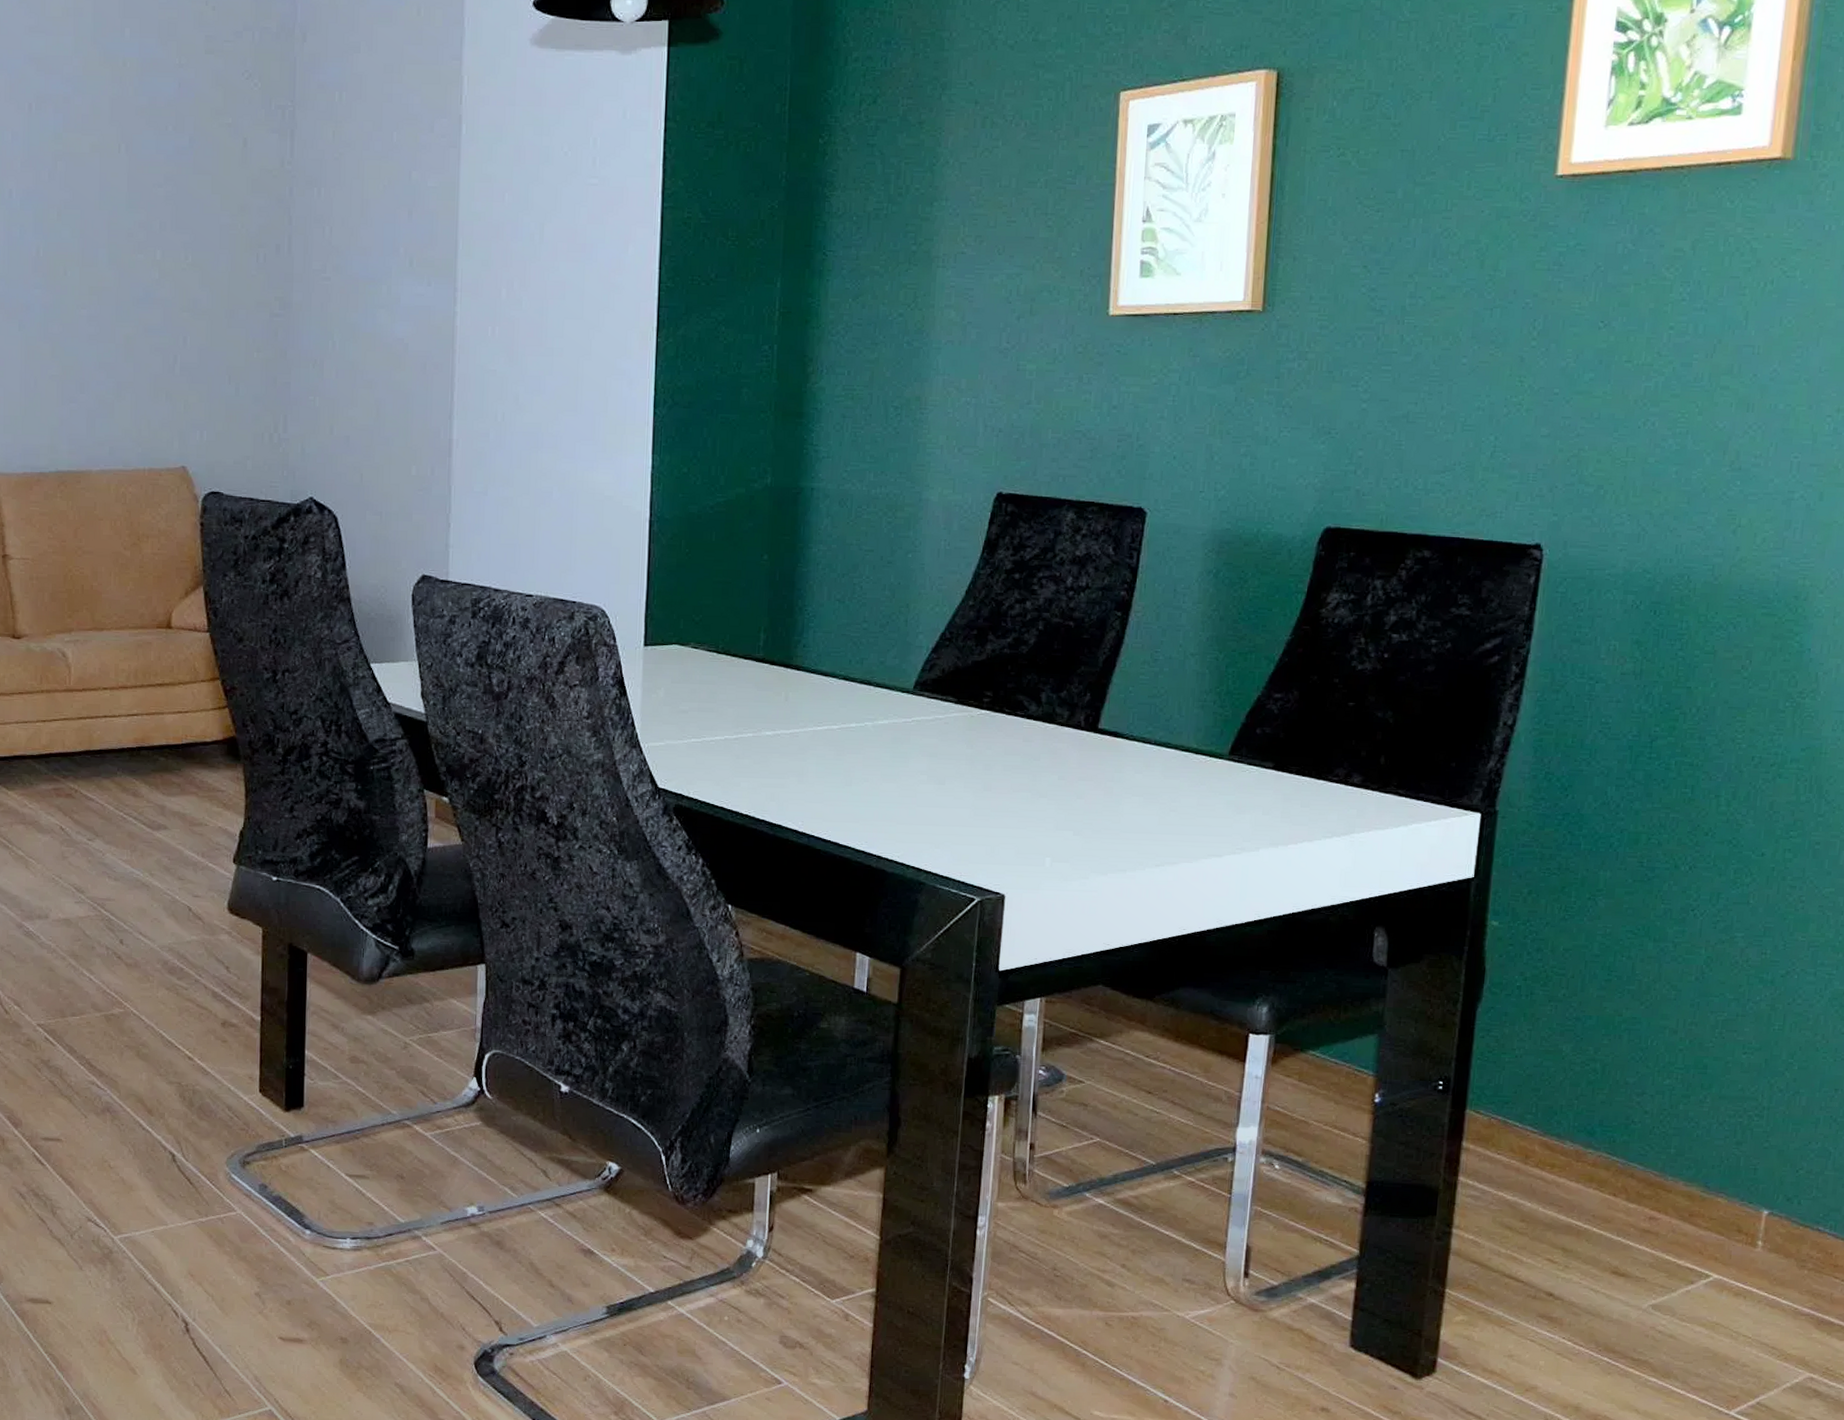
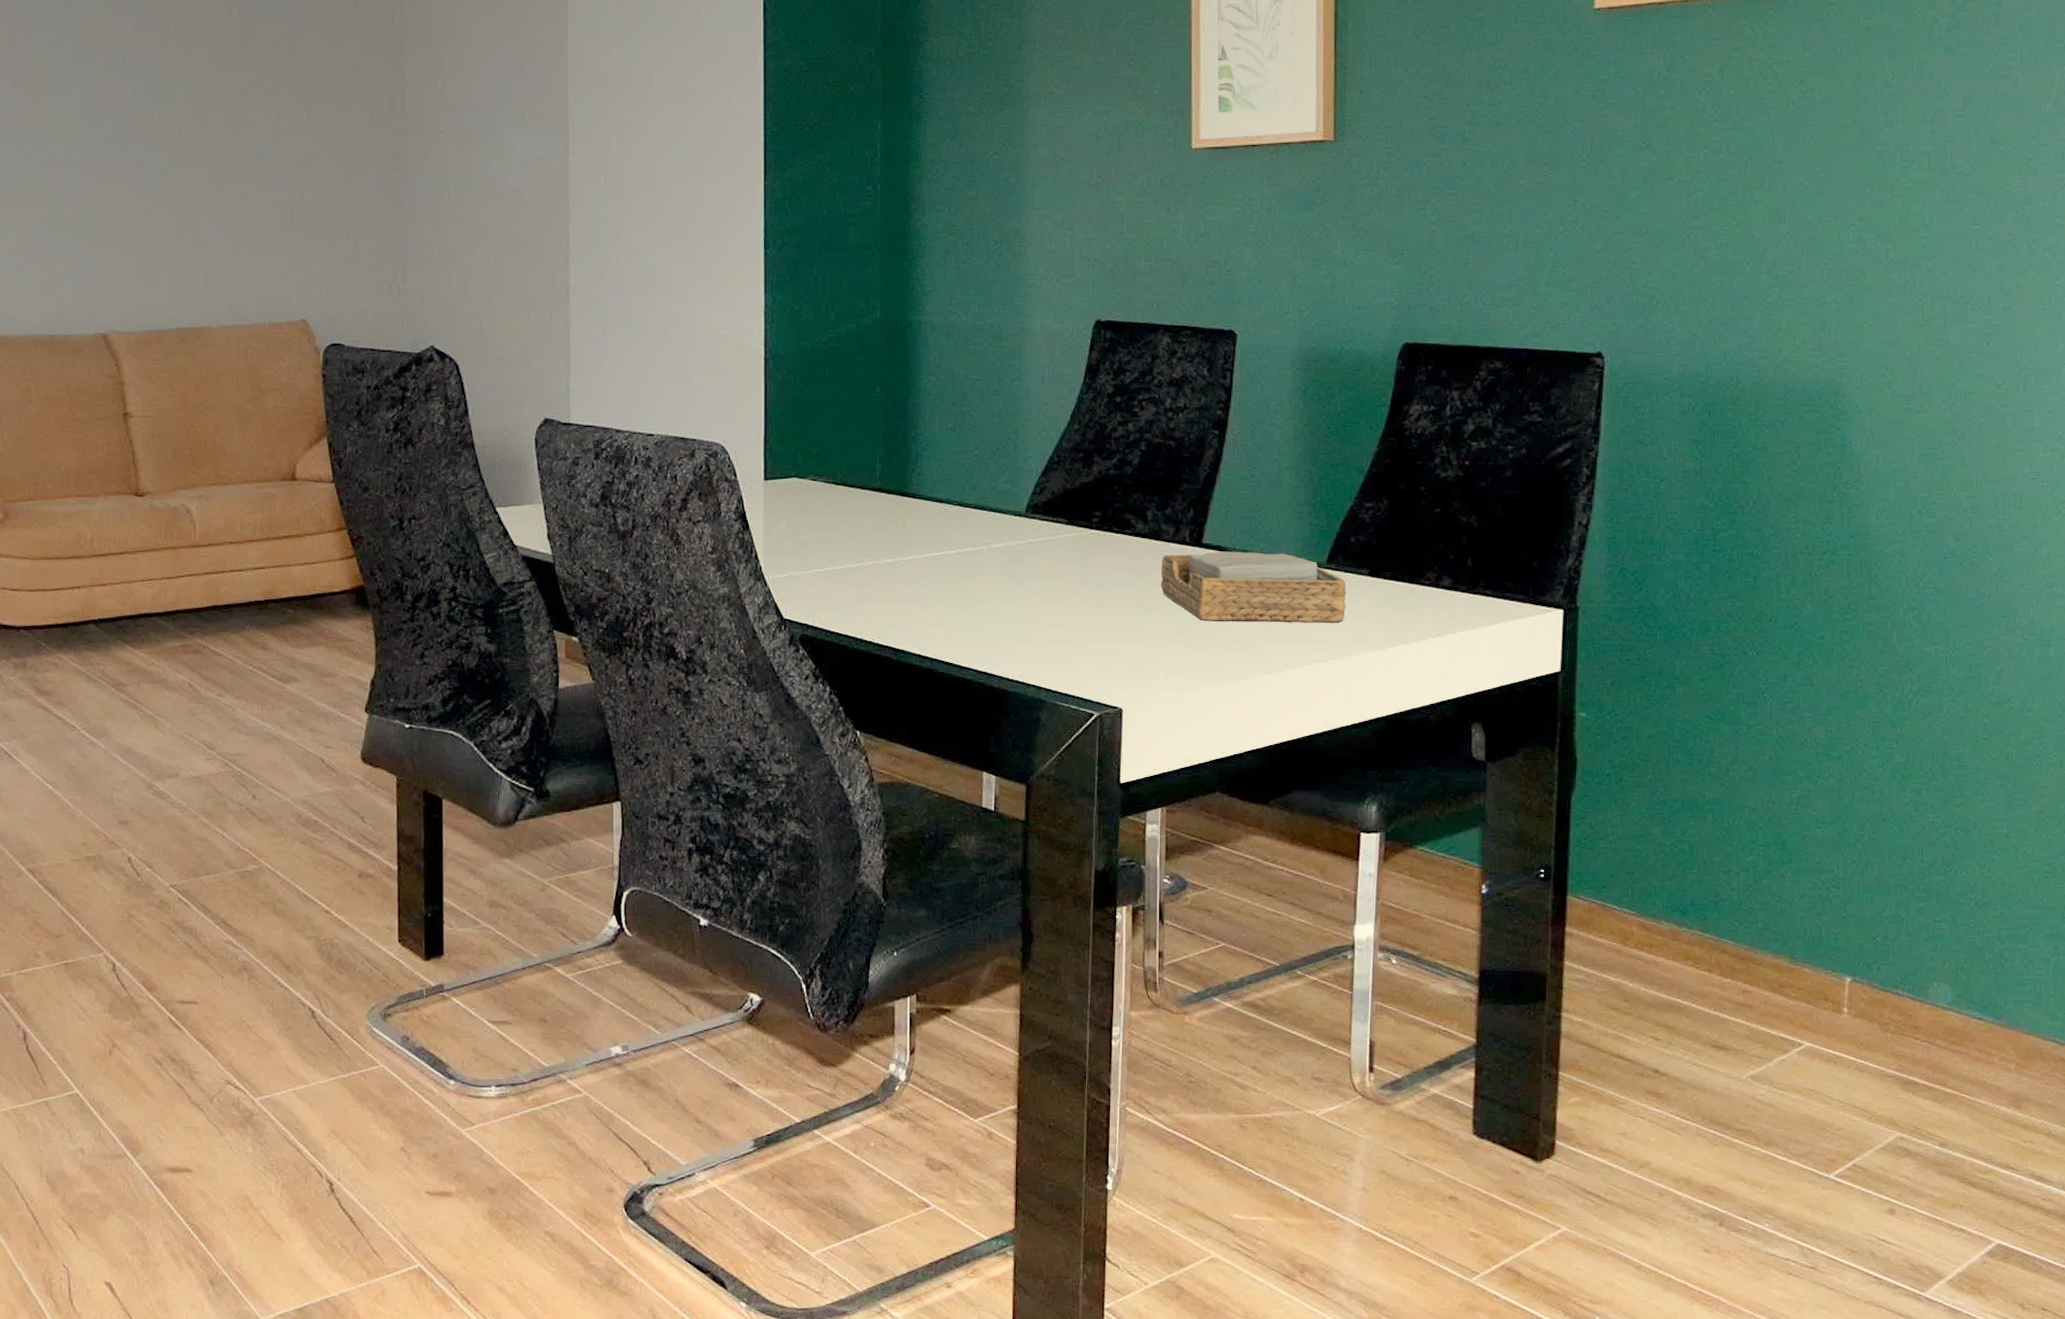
napkin holder: none [1051,737,1248,818] -> present [1160,551,1346,624]

